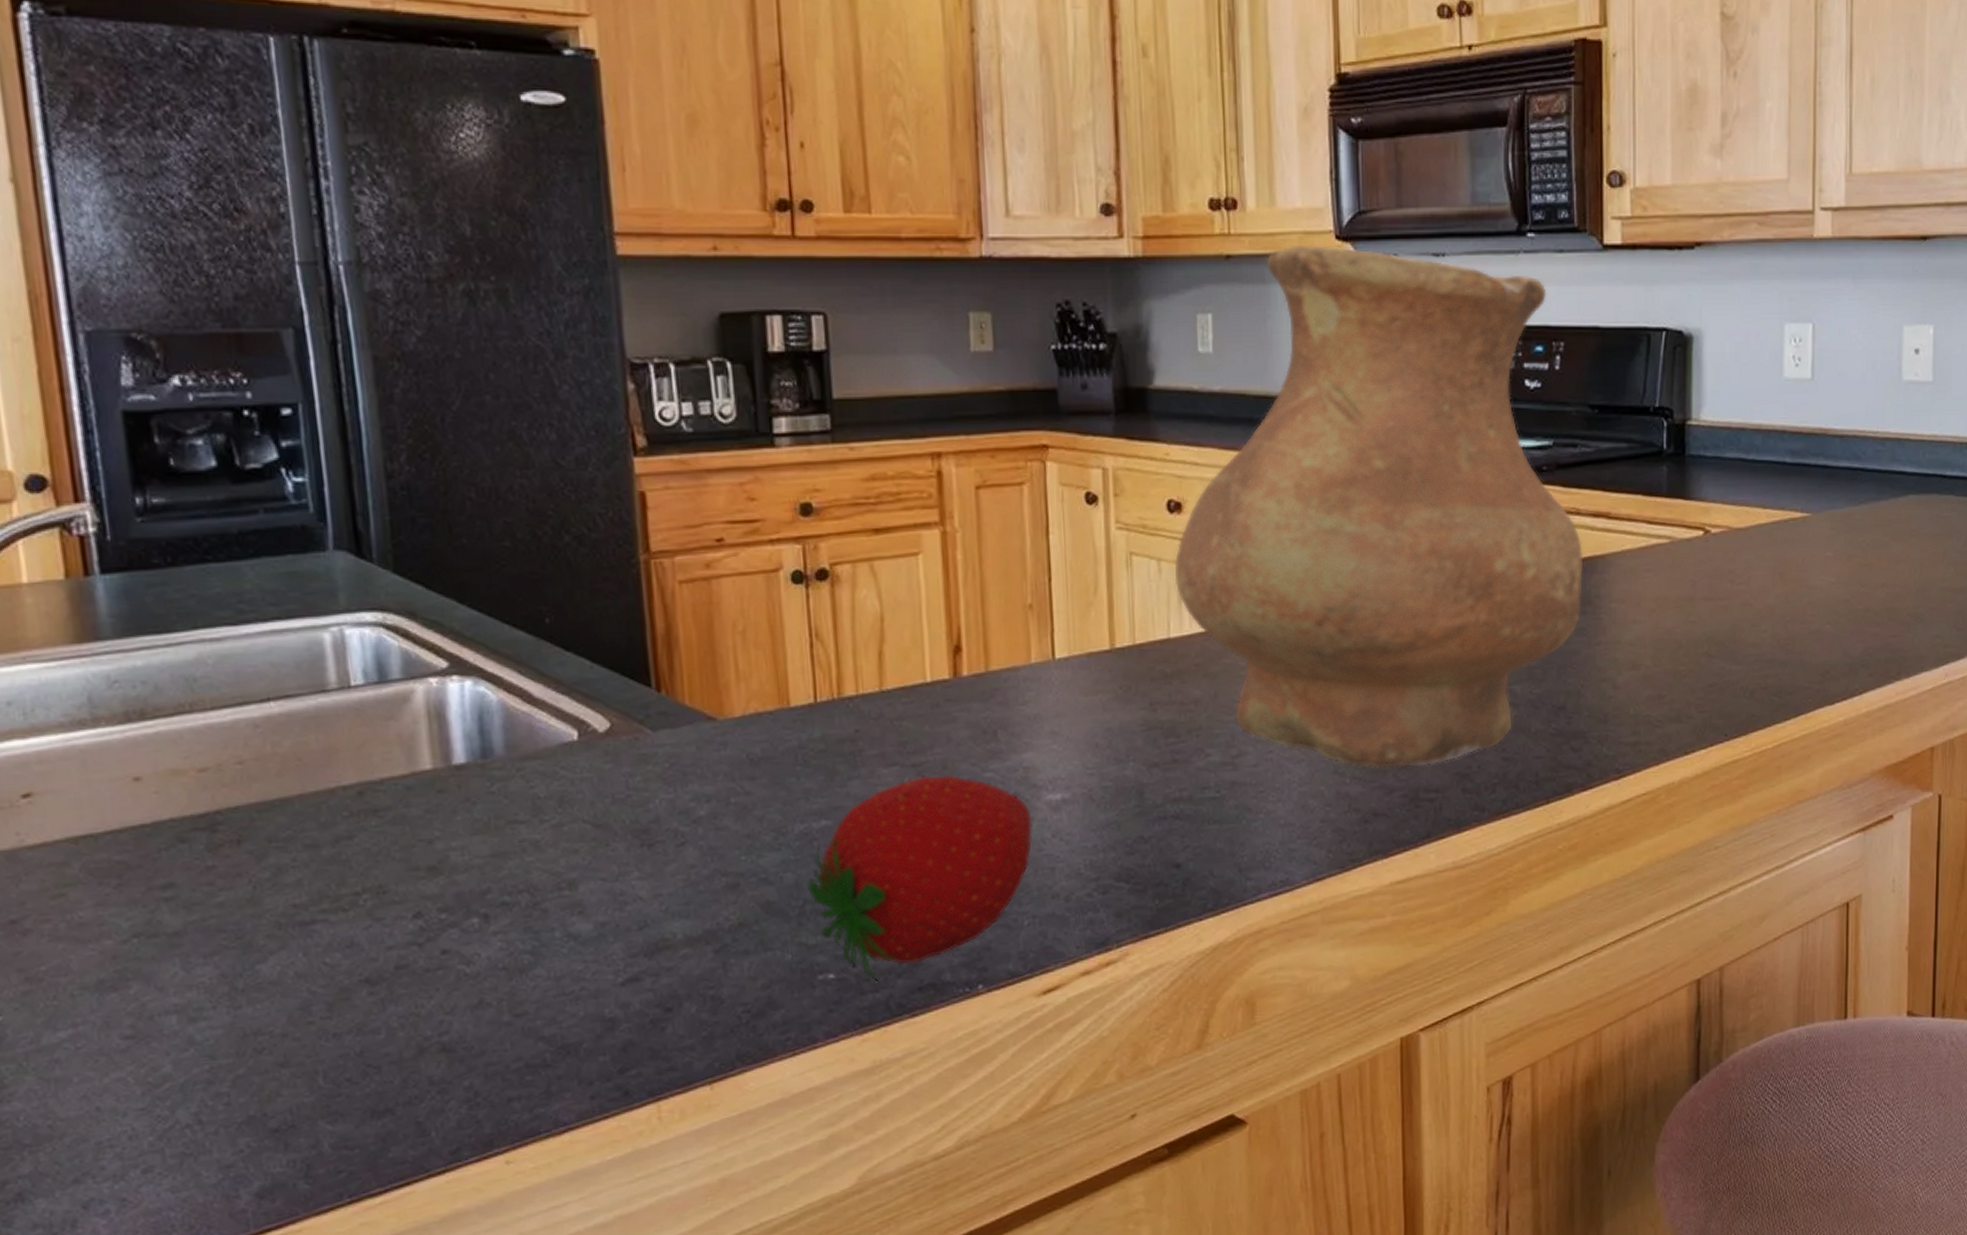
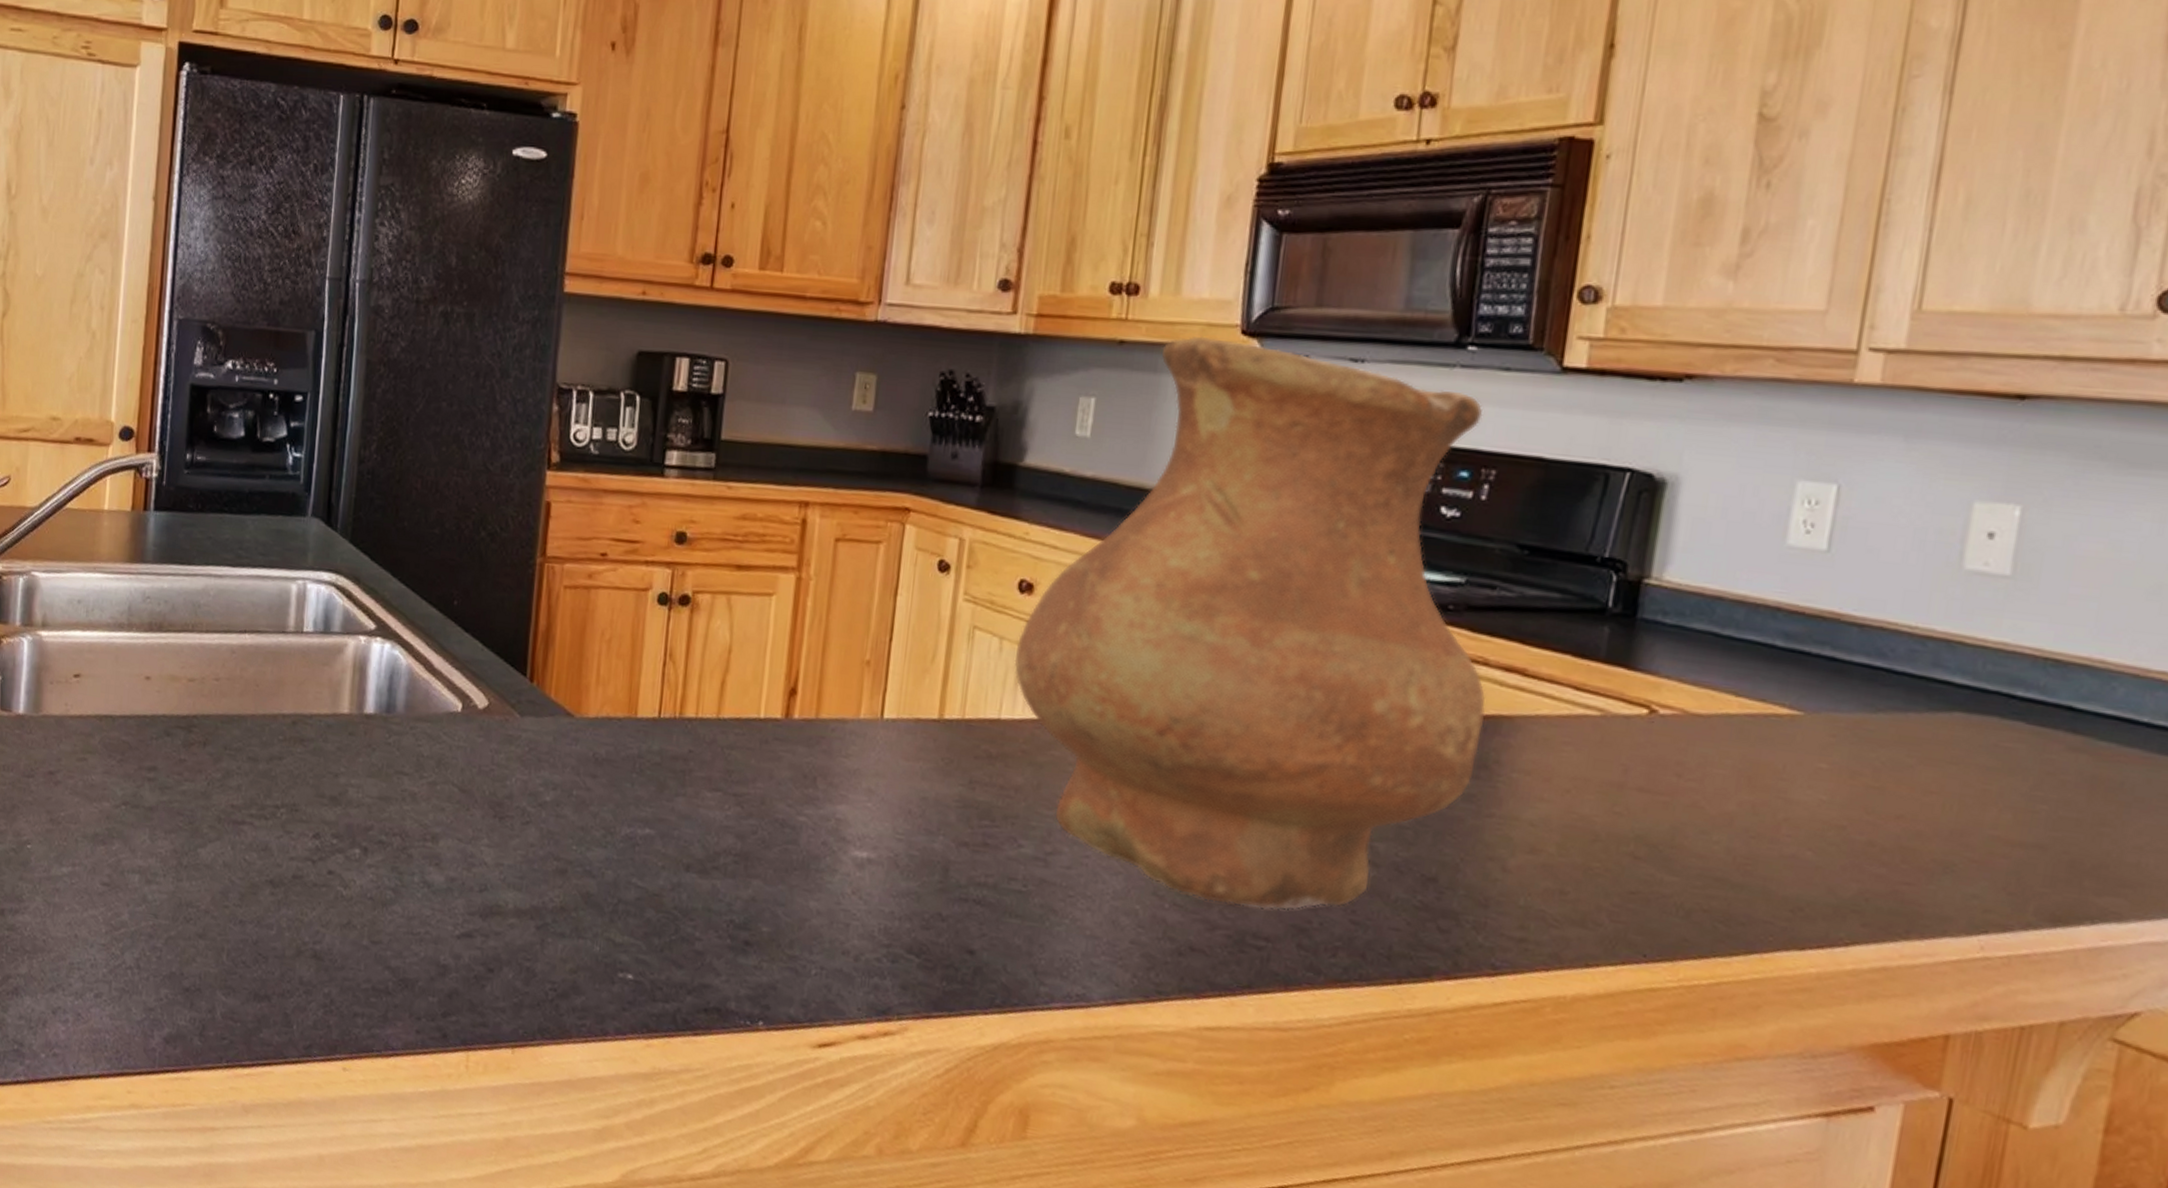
fruit: present [806,775,1033,981] -> none [622,806,836,992]

